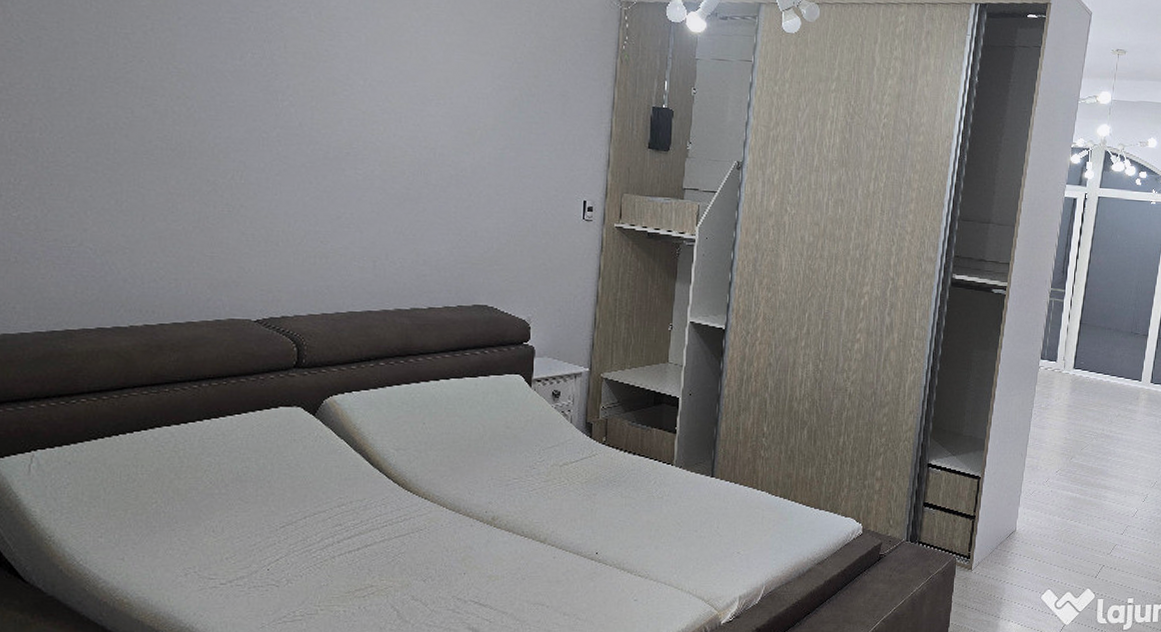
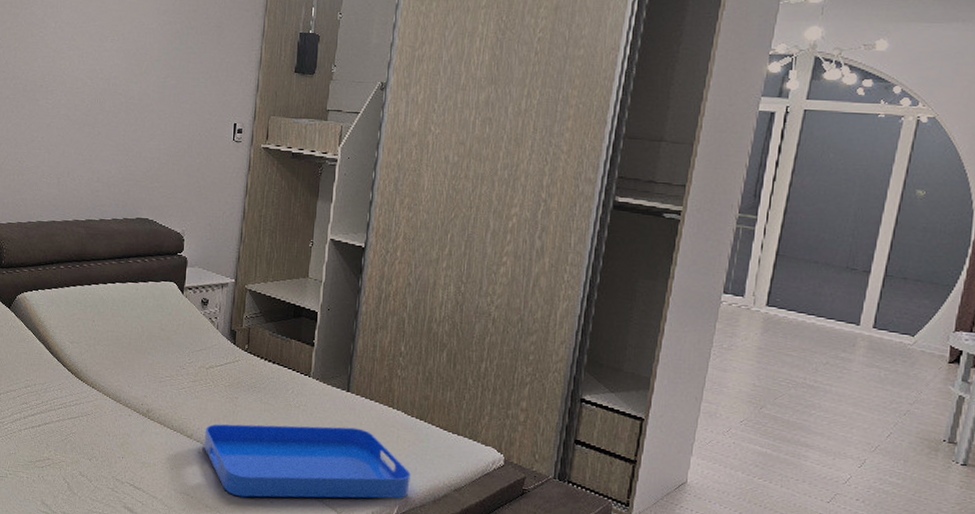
serving tray: none [559,513,776,599] -> present [204,423,411,499]

